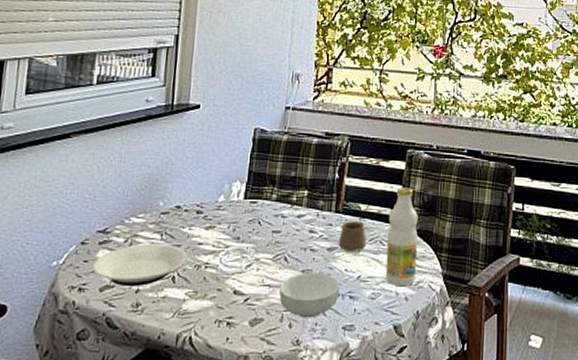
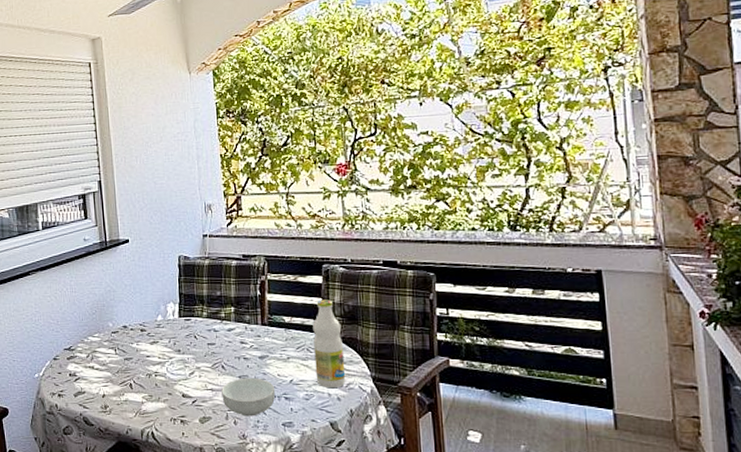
plate: present [92,244,187,286] -> none [65,358,139,392]
cup: present [338,221,367,251] -> none [268,332,295,359]

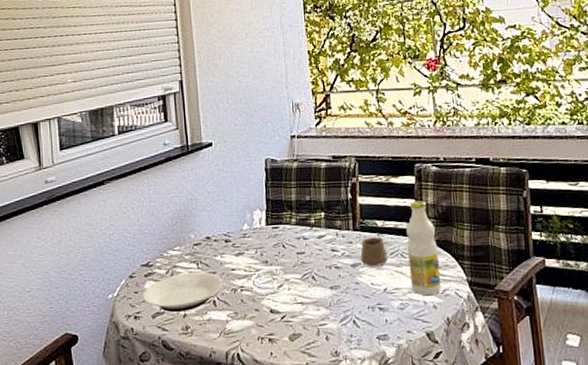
plate: none [65,358,139,392] -> present [142,272,223,312]
cereal bowl: present [221,378,276,416] -> none [312,288,369,331]
cup: none [268,332,295,359] -> present [360,237,389,266]

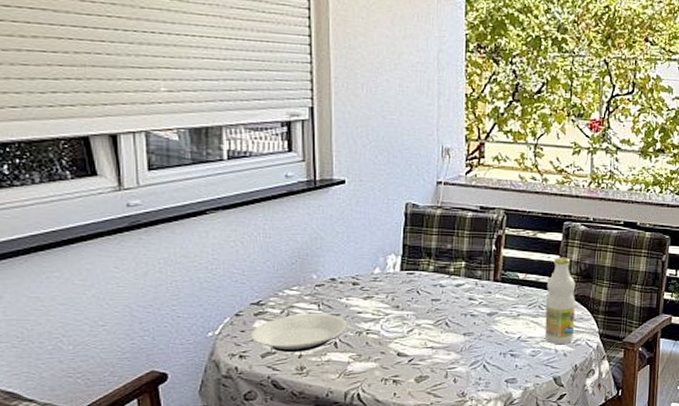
cup: present [360,237,389,266] -> none [498,289,526,316]

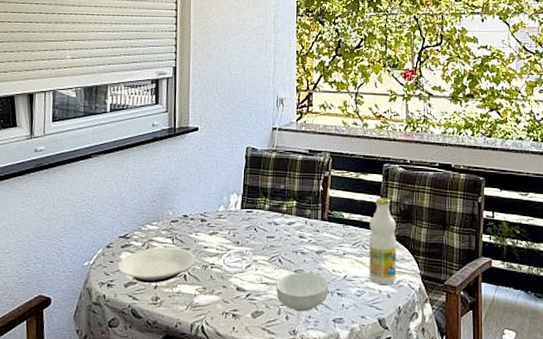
cereal bowl: none [443,335,502,374] -> present [276,272,329,312]

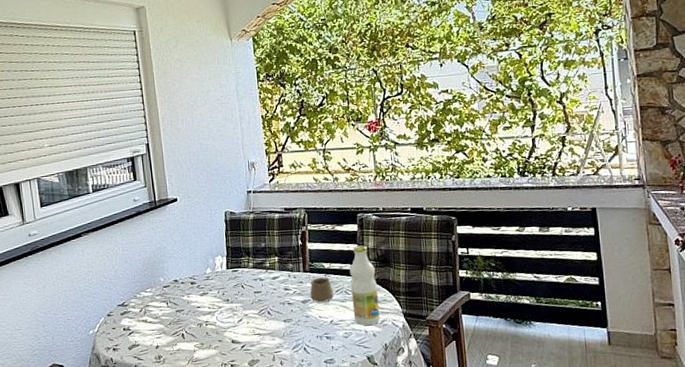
plate: present [117,247,195,283] -> none [119,310,190,344]
cereal bowl: present [276,272,329,312] -> none [268,320,318,357]
cup: none [325,228,351,254] -> present [310,277,334,302]

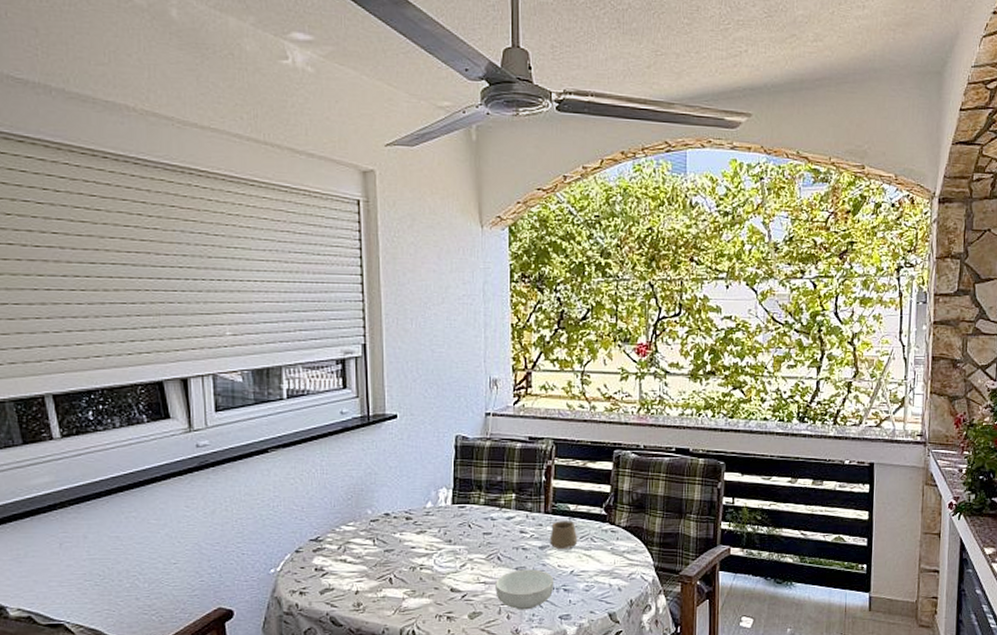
cereal bowl: none [268,320,318,357] -> present [495,569,554,610]
bottle: present [350,245,381,325] -> none [598,487,629,578]

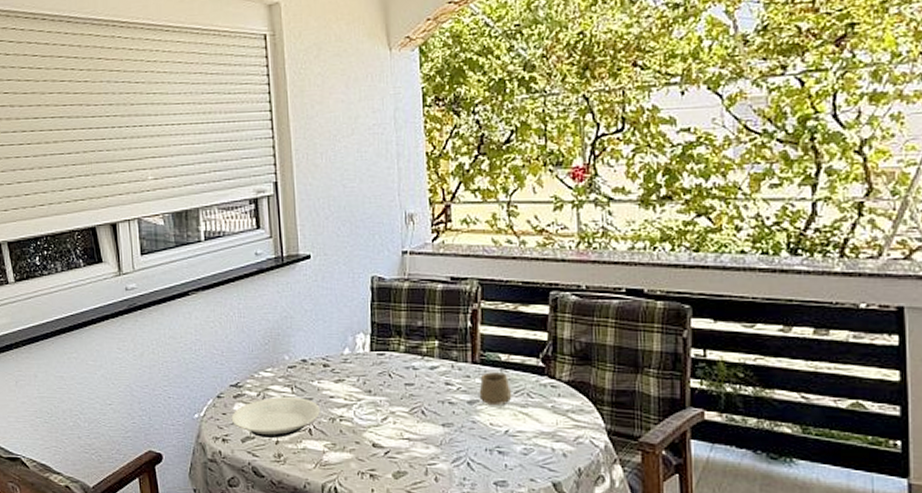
plate: none [309,549,401,588] -> present [231,397,320,438]
cereal bowl: present [495,569,554,610] -> none [420,426,487,473]

